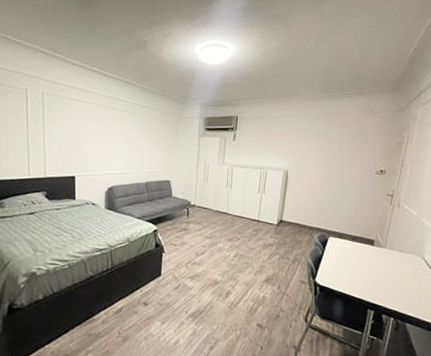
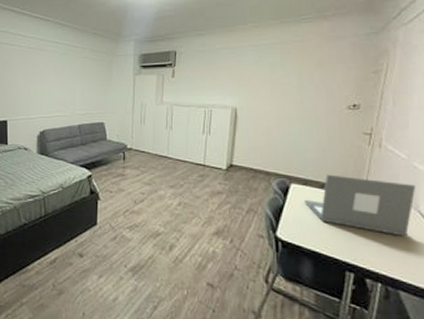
laptop: none [339,229,423,280] -> present [305,174,416,237]

